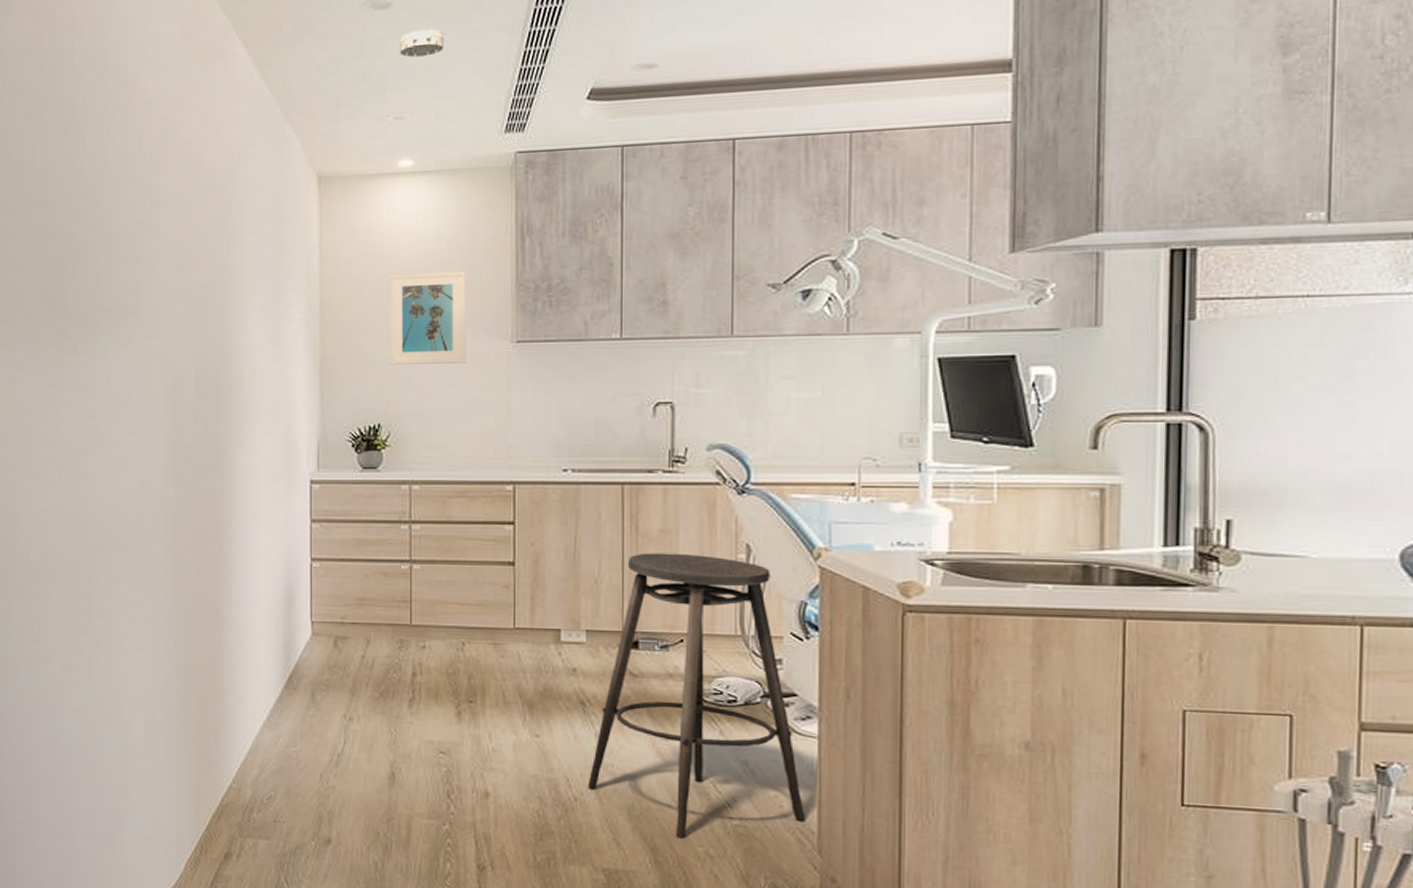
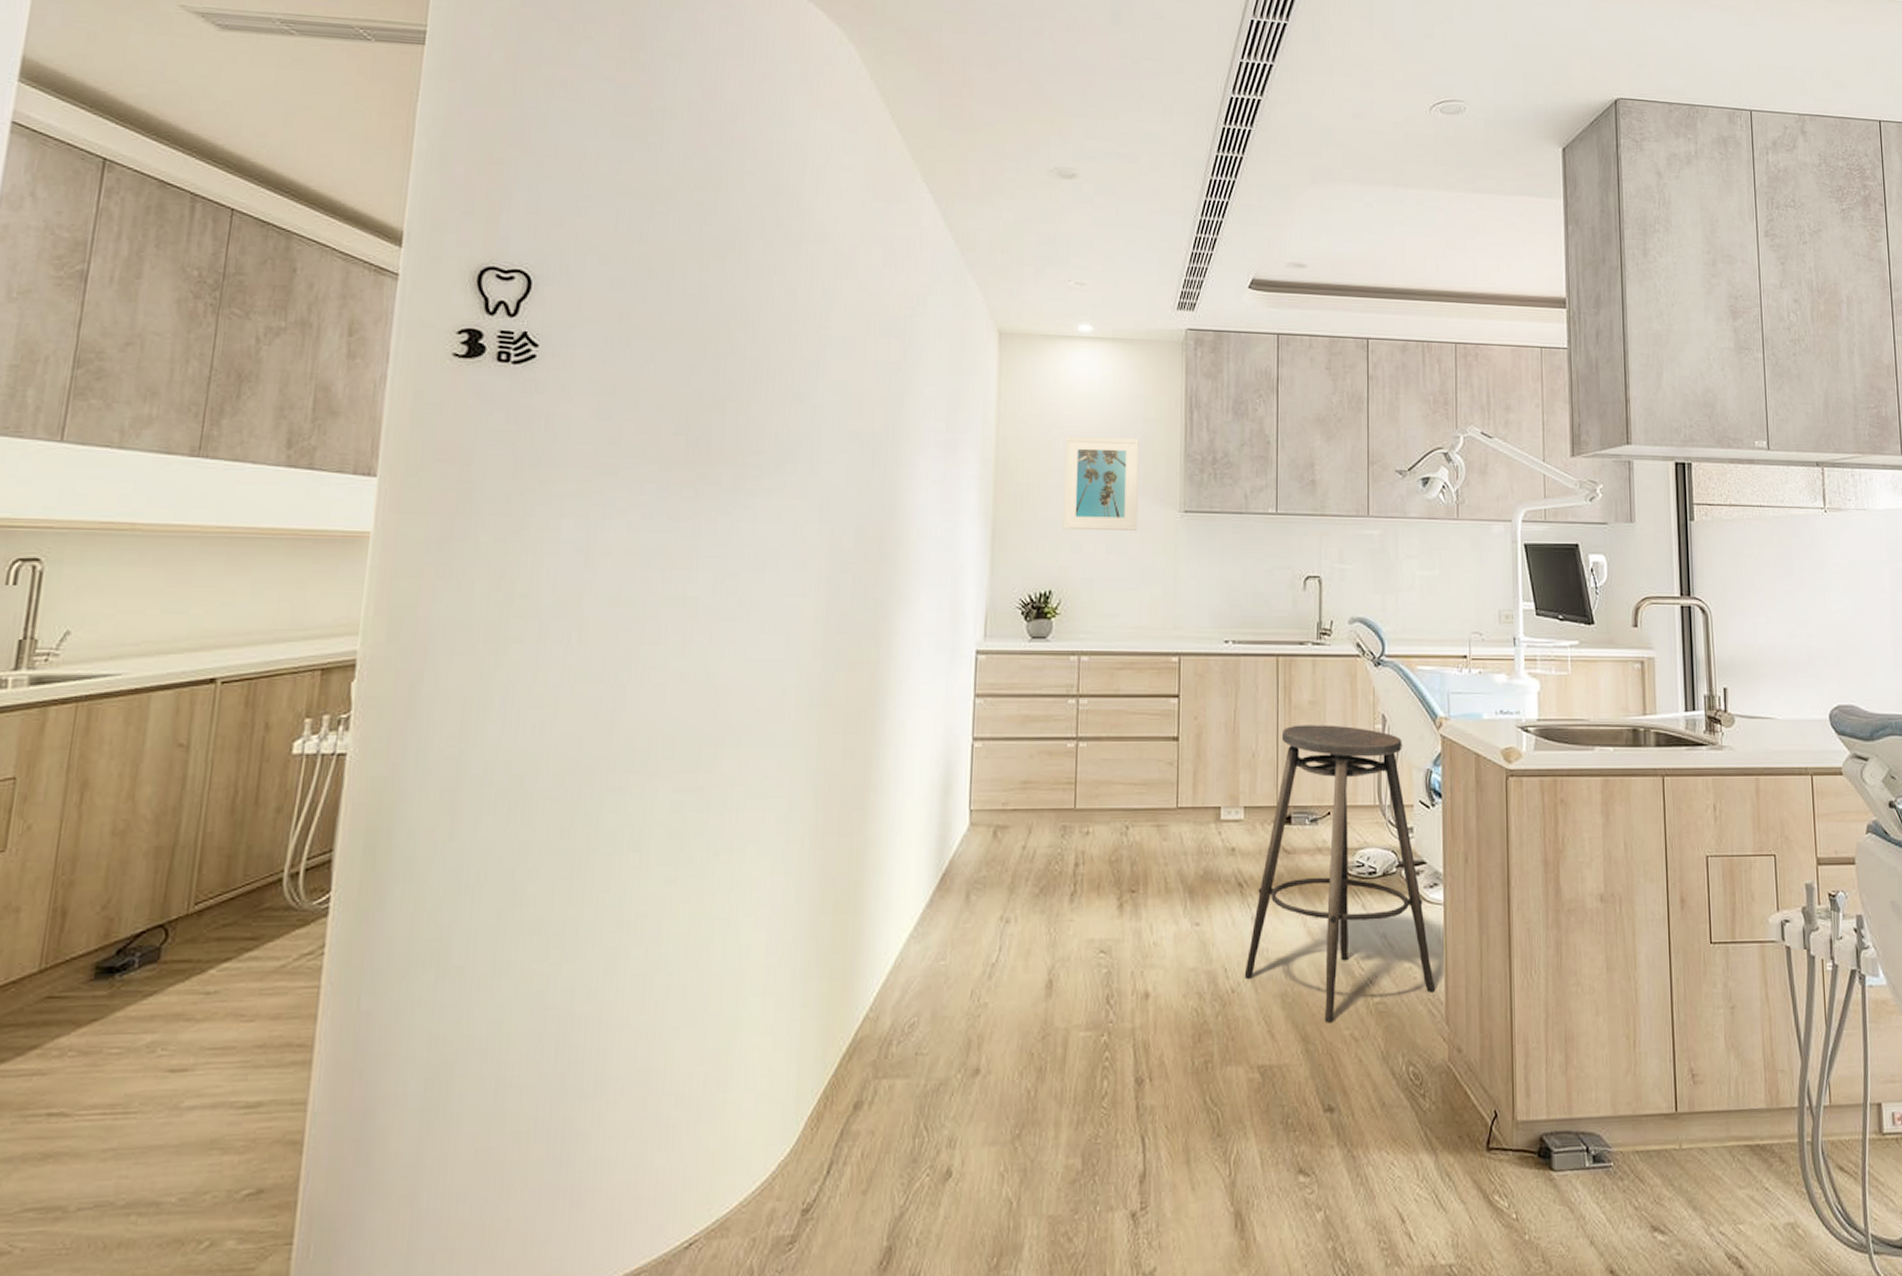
smoke detector: present [400,29,443,58] -> none [1083,202,1124,229]

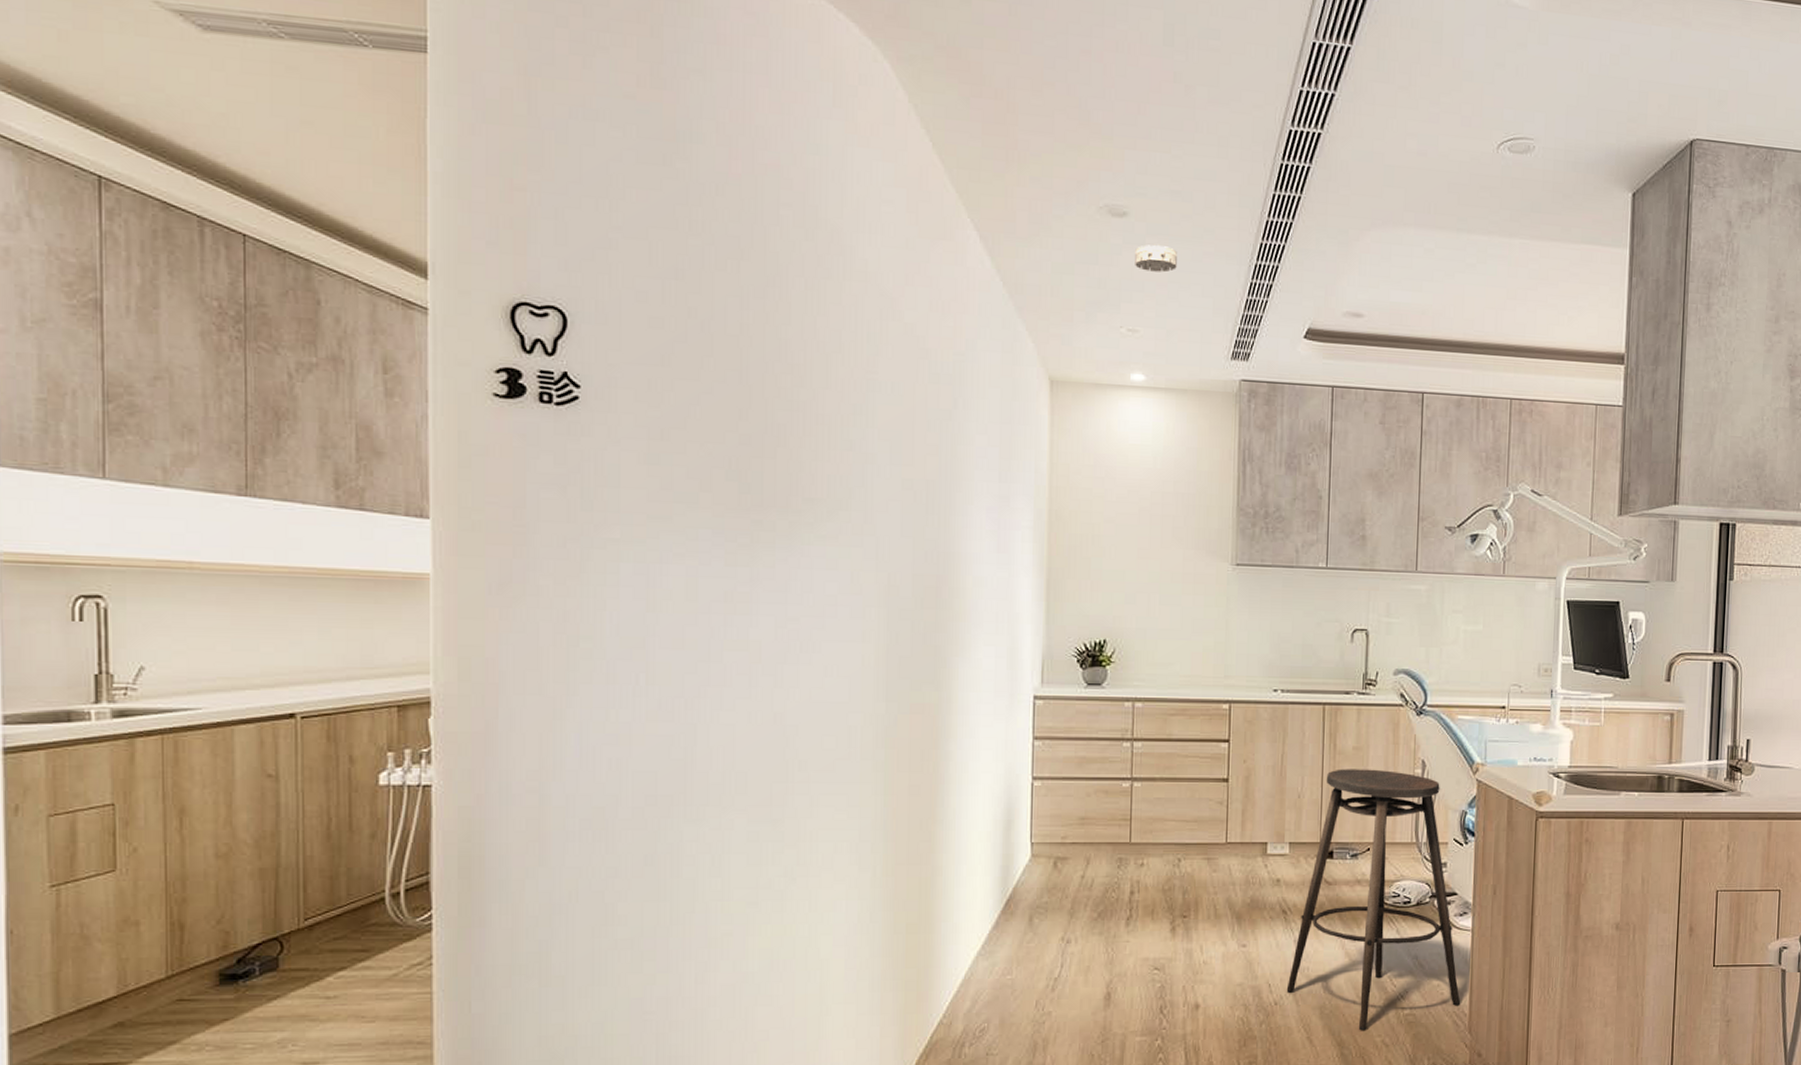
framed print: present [1063,436,1139,530] -> none [1116,488,1192,583]
smoke detector: none [1083,202,1124,229] -> present [1135,244,1177,273]

